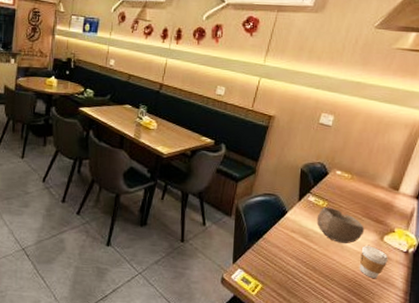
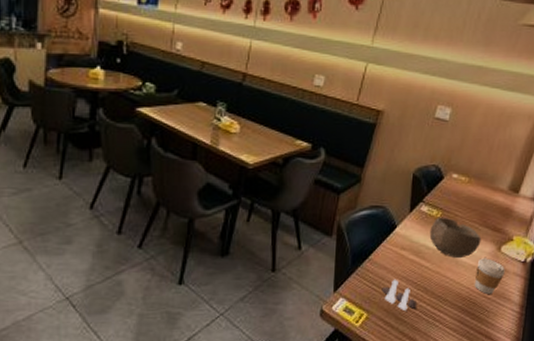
salt and pepper shaker set: none [274,257,307,285] -> present [381,279,418,311]

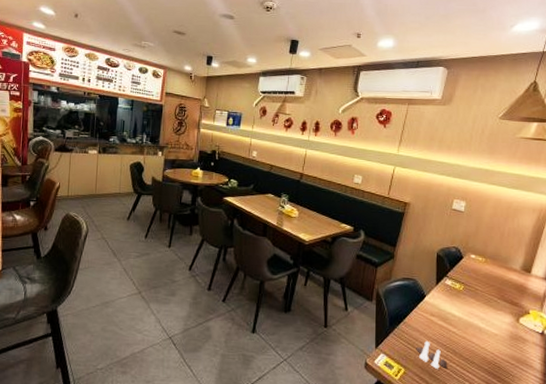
bowl: present [429,217,482,259] -> none [454,290,501,327]
coffee cup: present [474,258,505,295] -> none [497,328,525,361]

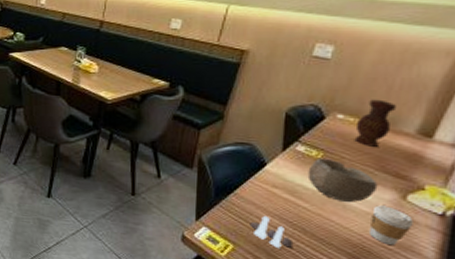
bowl: none [454,290,501,327] -> present [307,157,378,203]
vase: none [483,243,508,280] -> present [354,99,398,147]
coffee cup: none [497,328,525,361] -> present [368,205,413,246]

